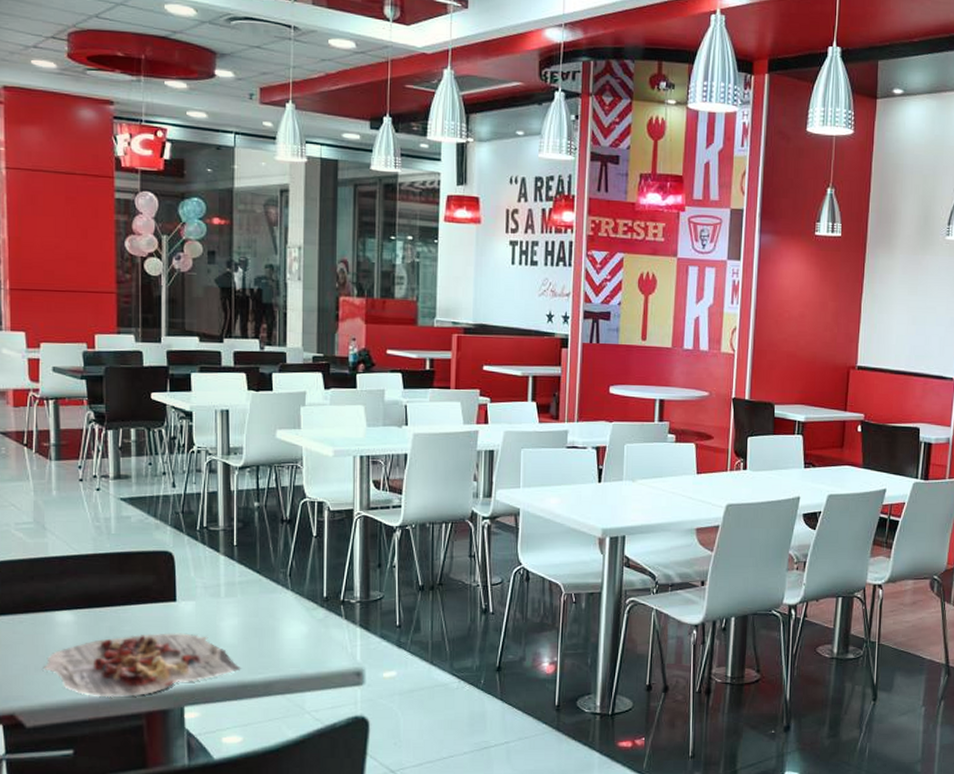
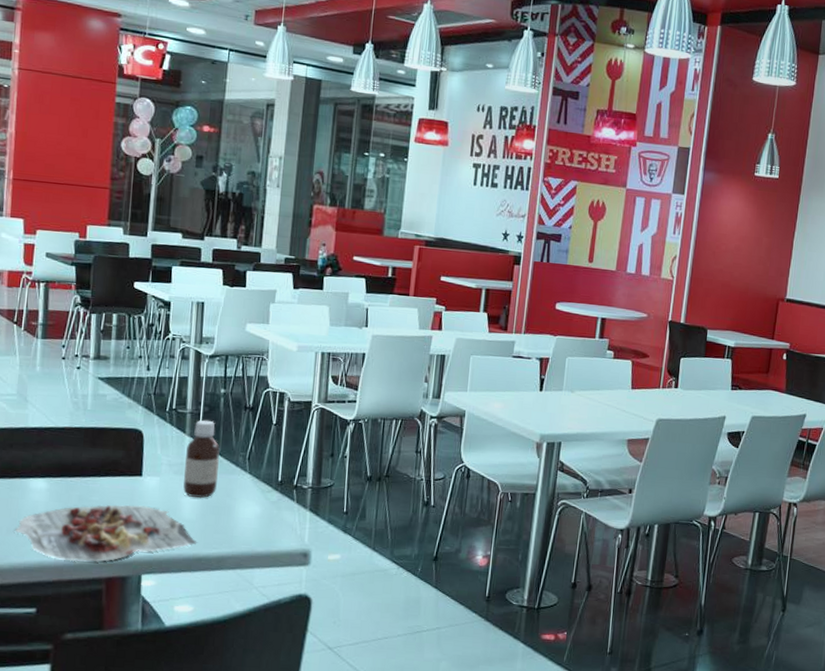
bottle: none [221,536,259,621] -> present [183,420,221,499]

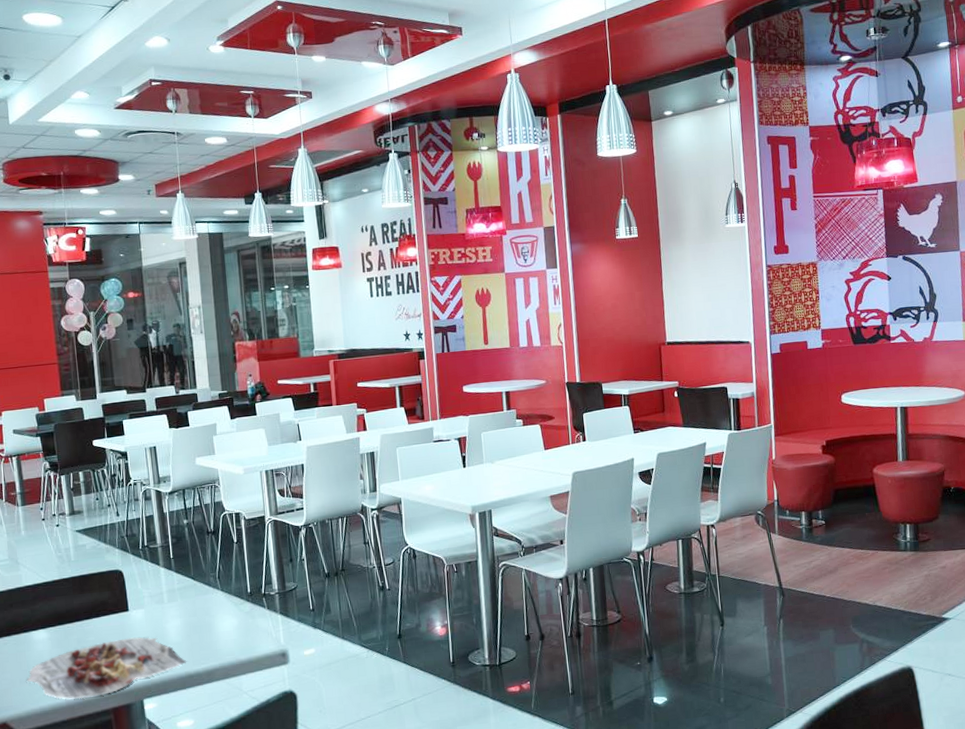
bottle: present [183,420,221,499] -> none [163,550,195,622]

